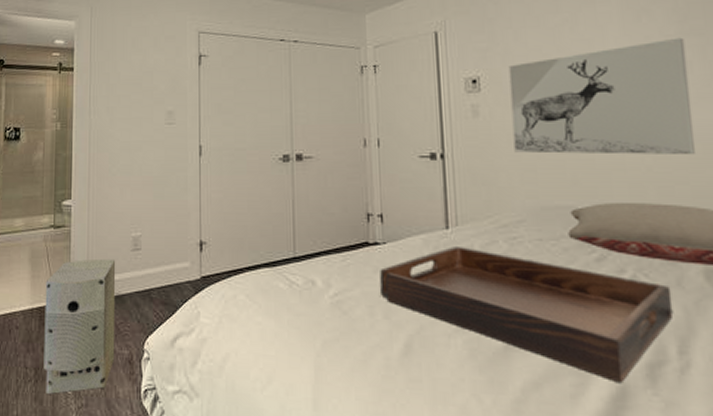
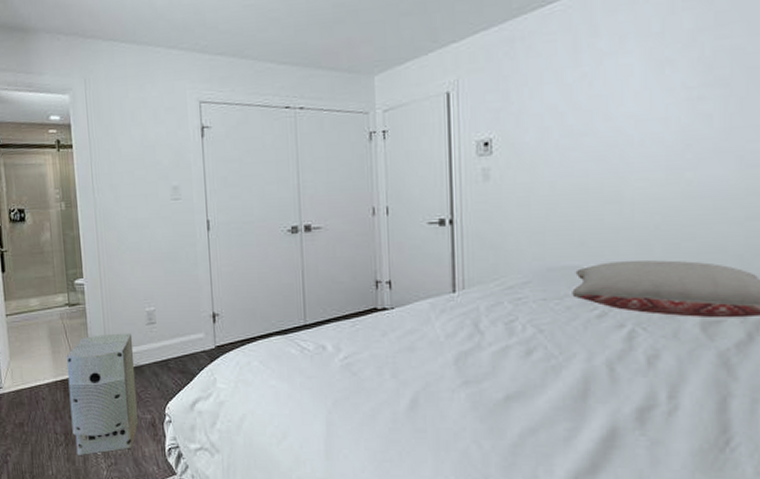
serving tray: present [380,247,674,384] -> none [388,309,667,426]
wall art: present [508,37,696,156] -> none [522,89,707,216]

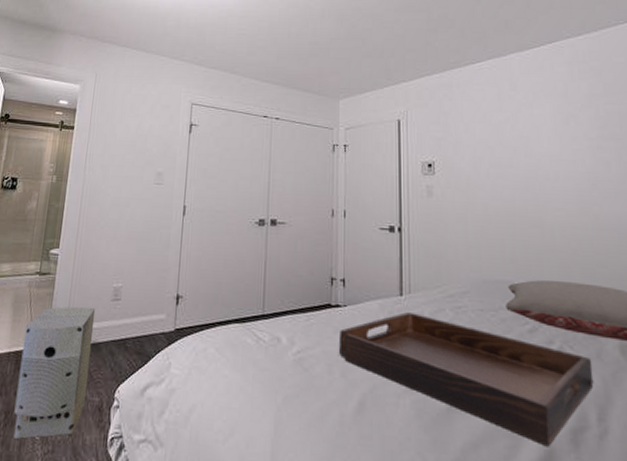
serving tray: none [388,309,667,426] -> present [339,312,594,447]

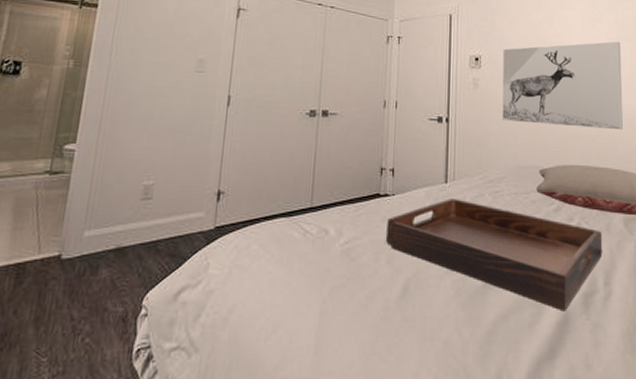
air purifier: present [13,307,96,439] -> none [12,208,121,363]
wall art: none [459,140,613,243] -> present [502,41,624,130]

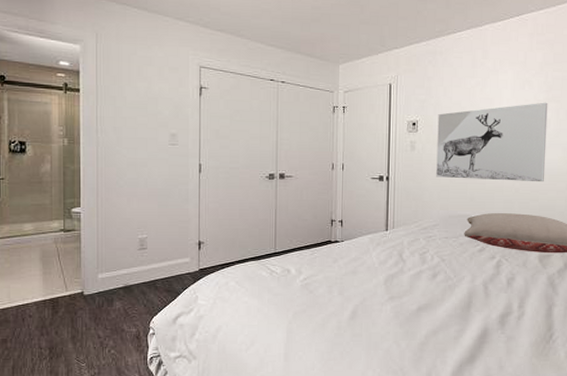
serving tray: present [386,199,603,311] -> none [338,243,520,328]

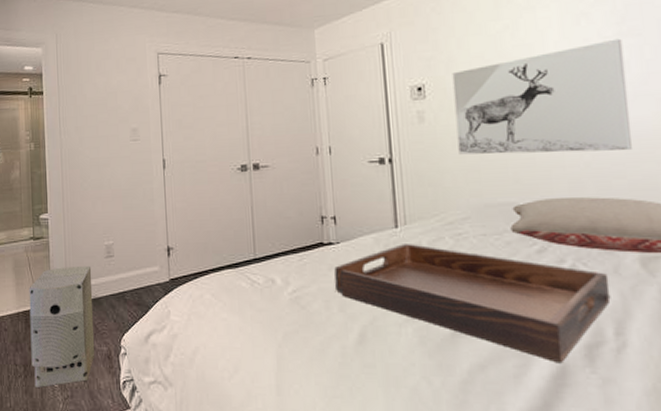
air purifier: none [57,256,124,367] -> present [29,265,95,387]
serving tray: none [338,243,520,328] -> present [334,244,611,364]

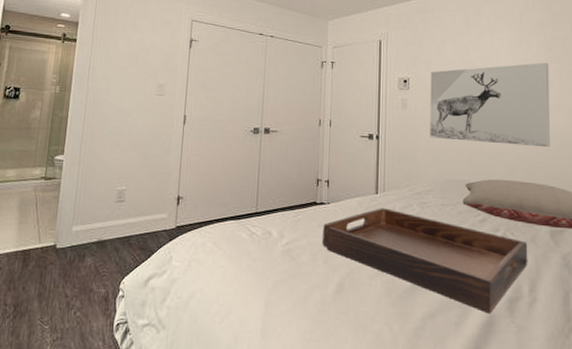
air purifier: present [29,265,95,387] -> none [23,208,101,329]

